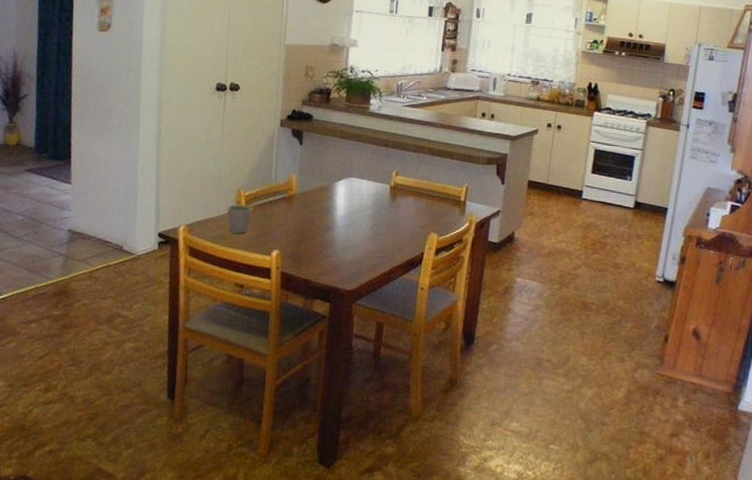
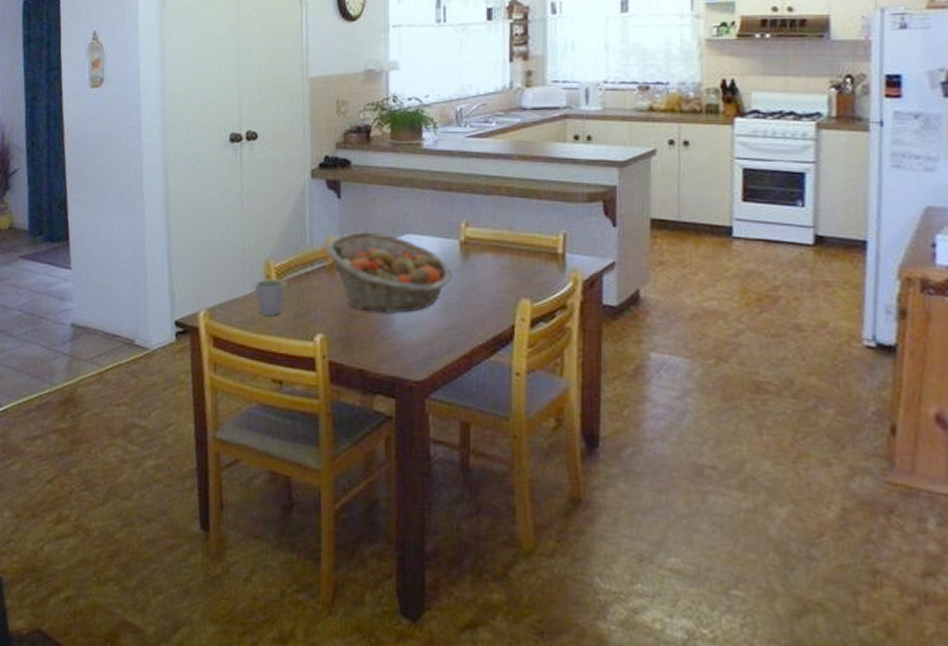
fruit basket: none [286,172,383,238] -> present [325,231,453,314]

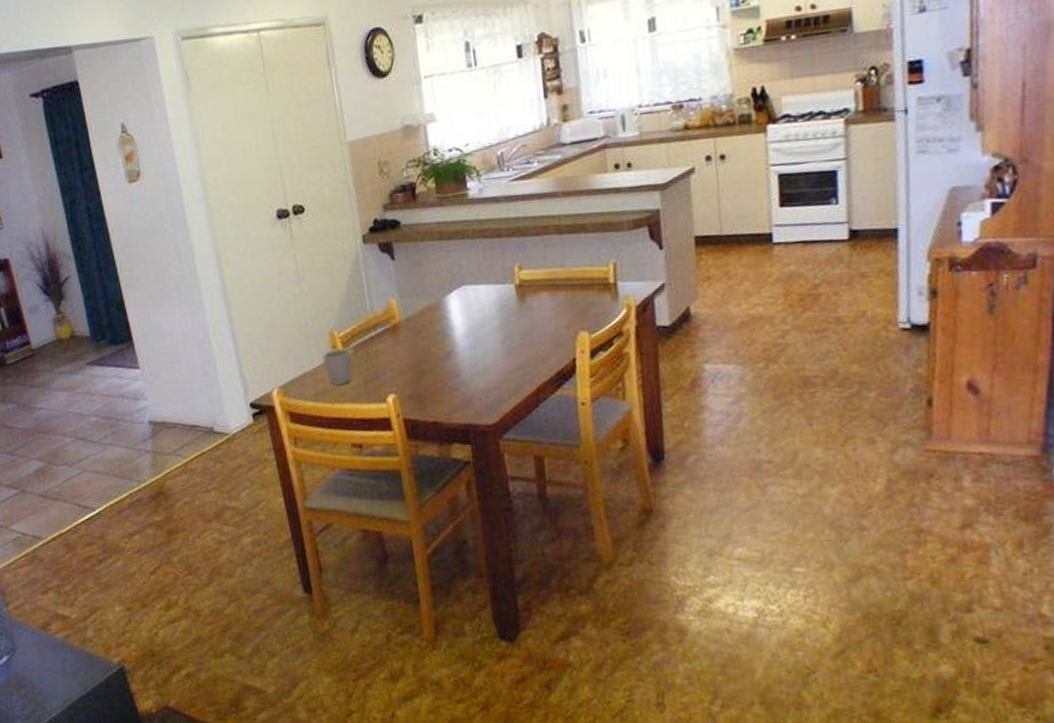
fruit basket: present [325,231,453,314] -> none [386,287,512,366]

